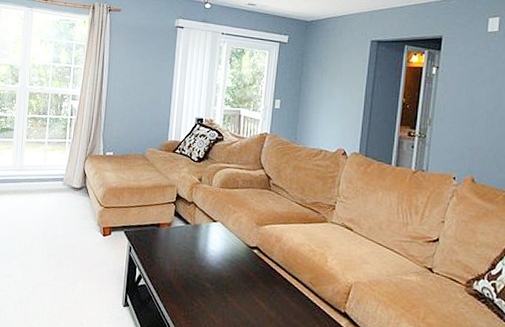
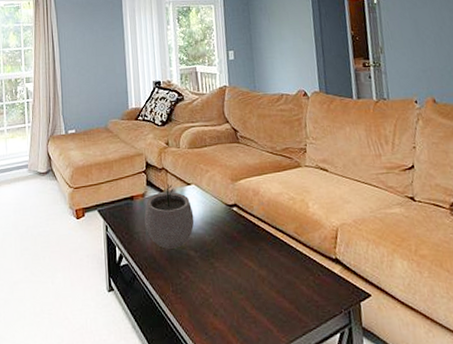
plant pot: none [167,216,215,278] -> present [144,184,195,249]

